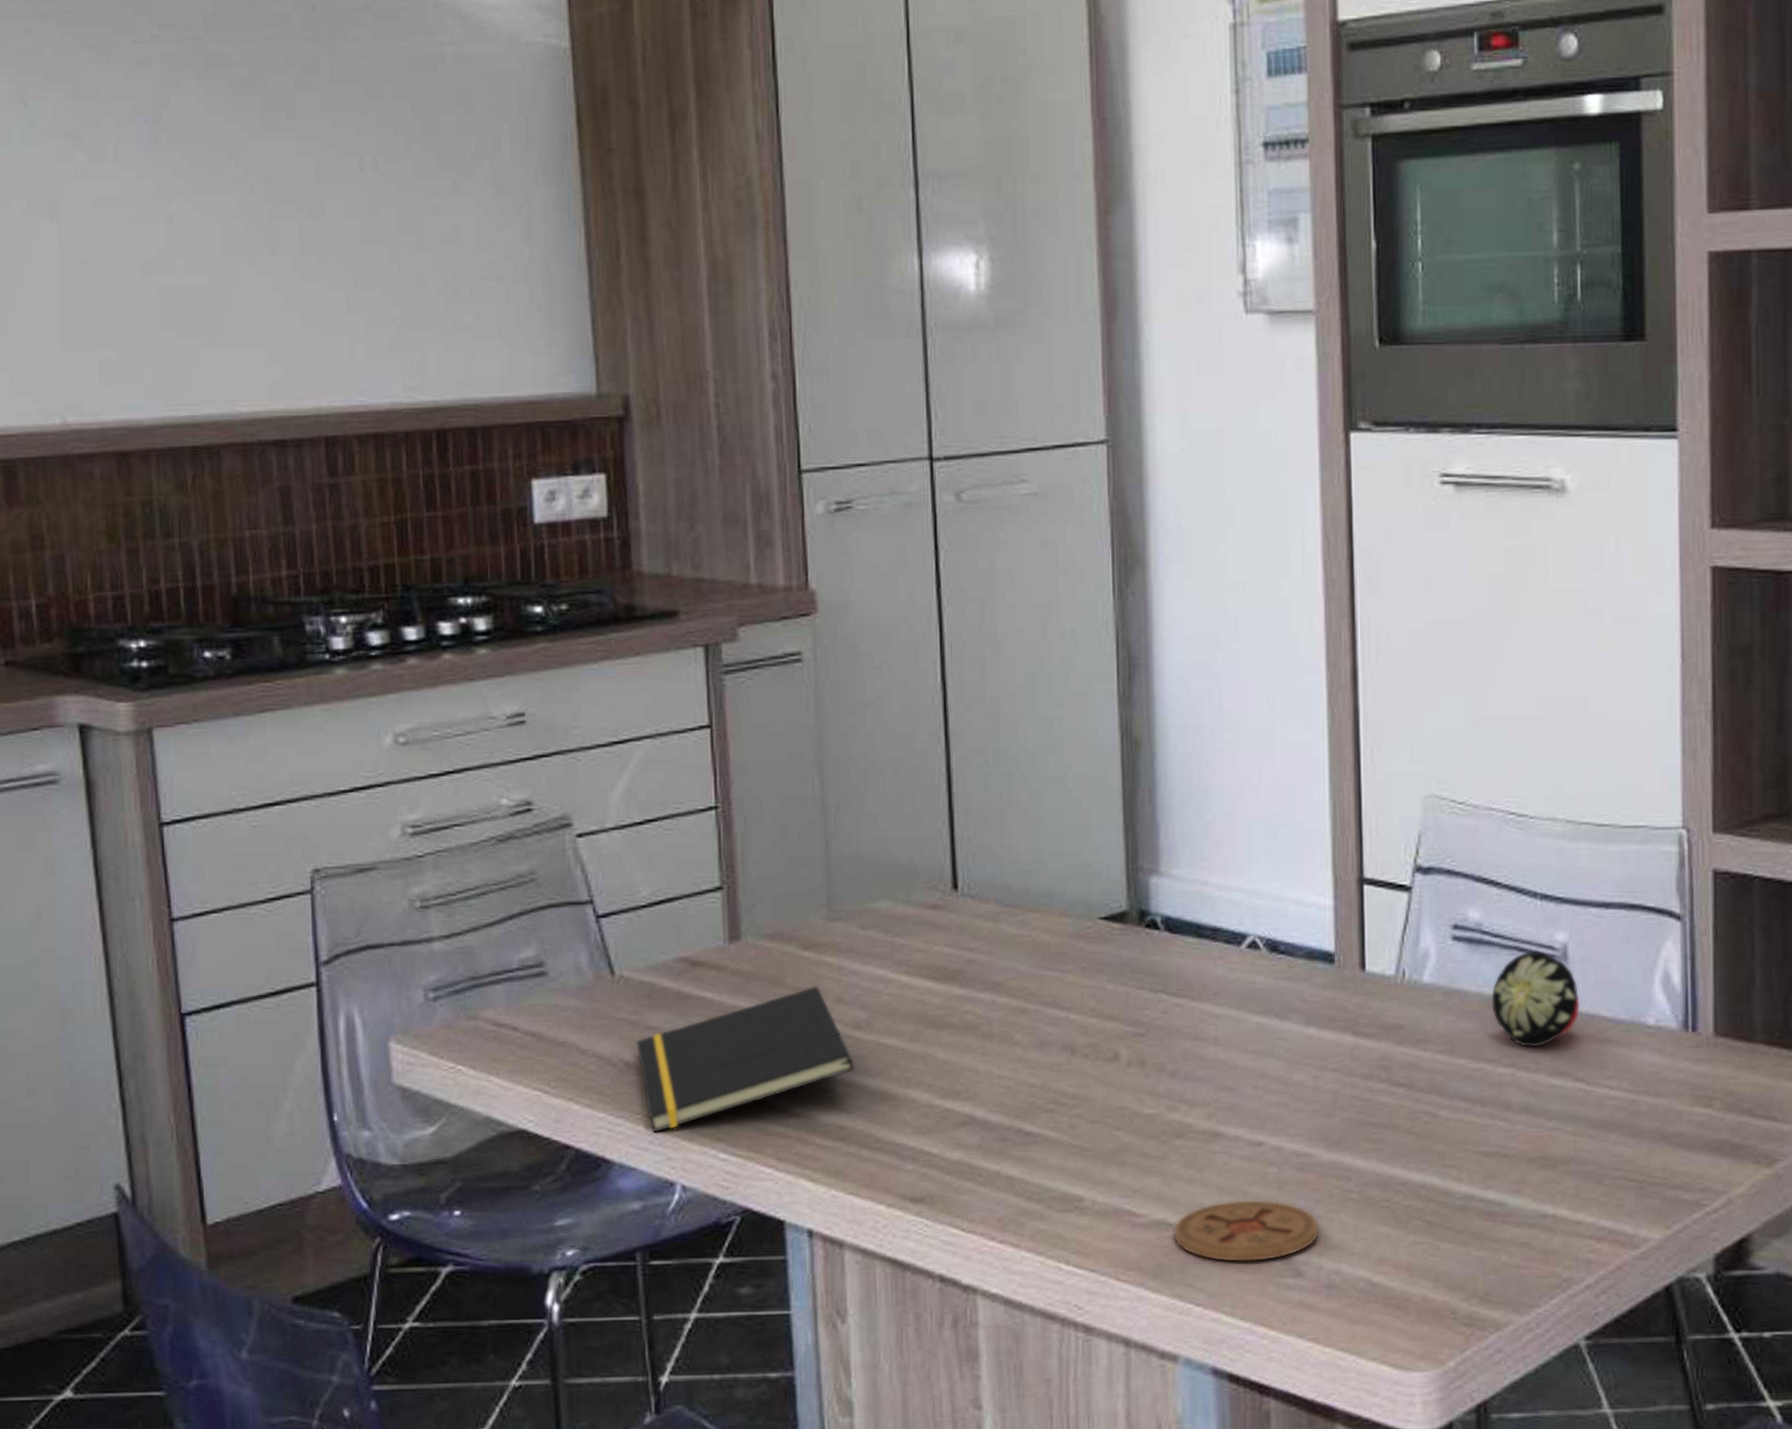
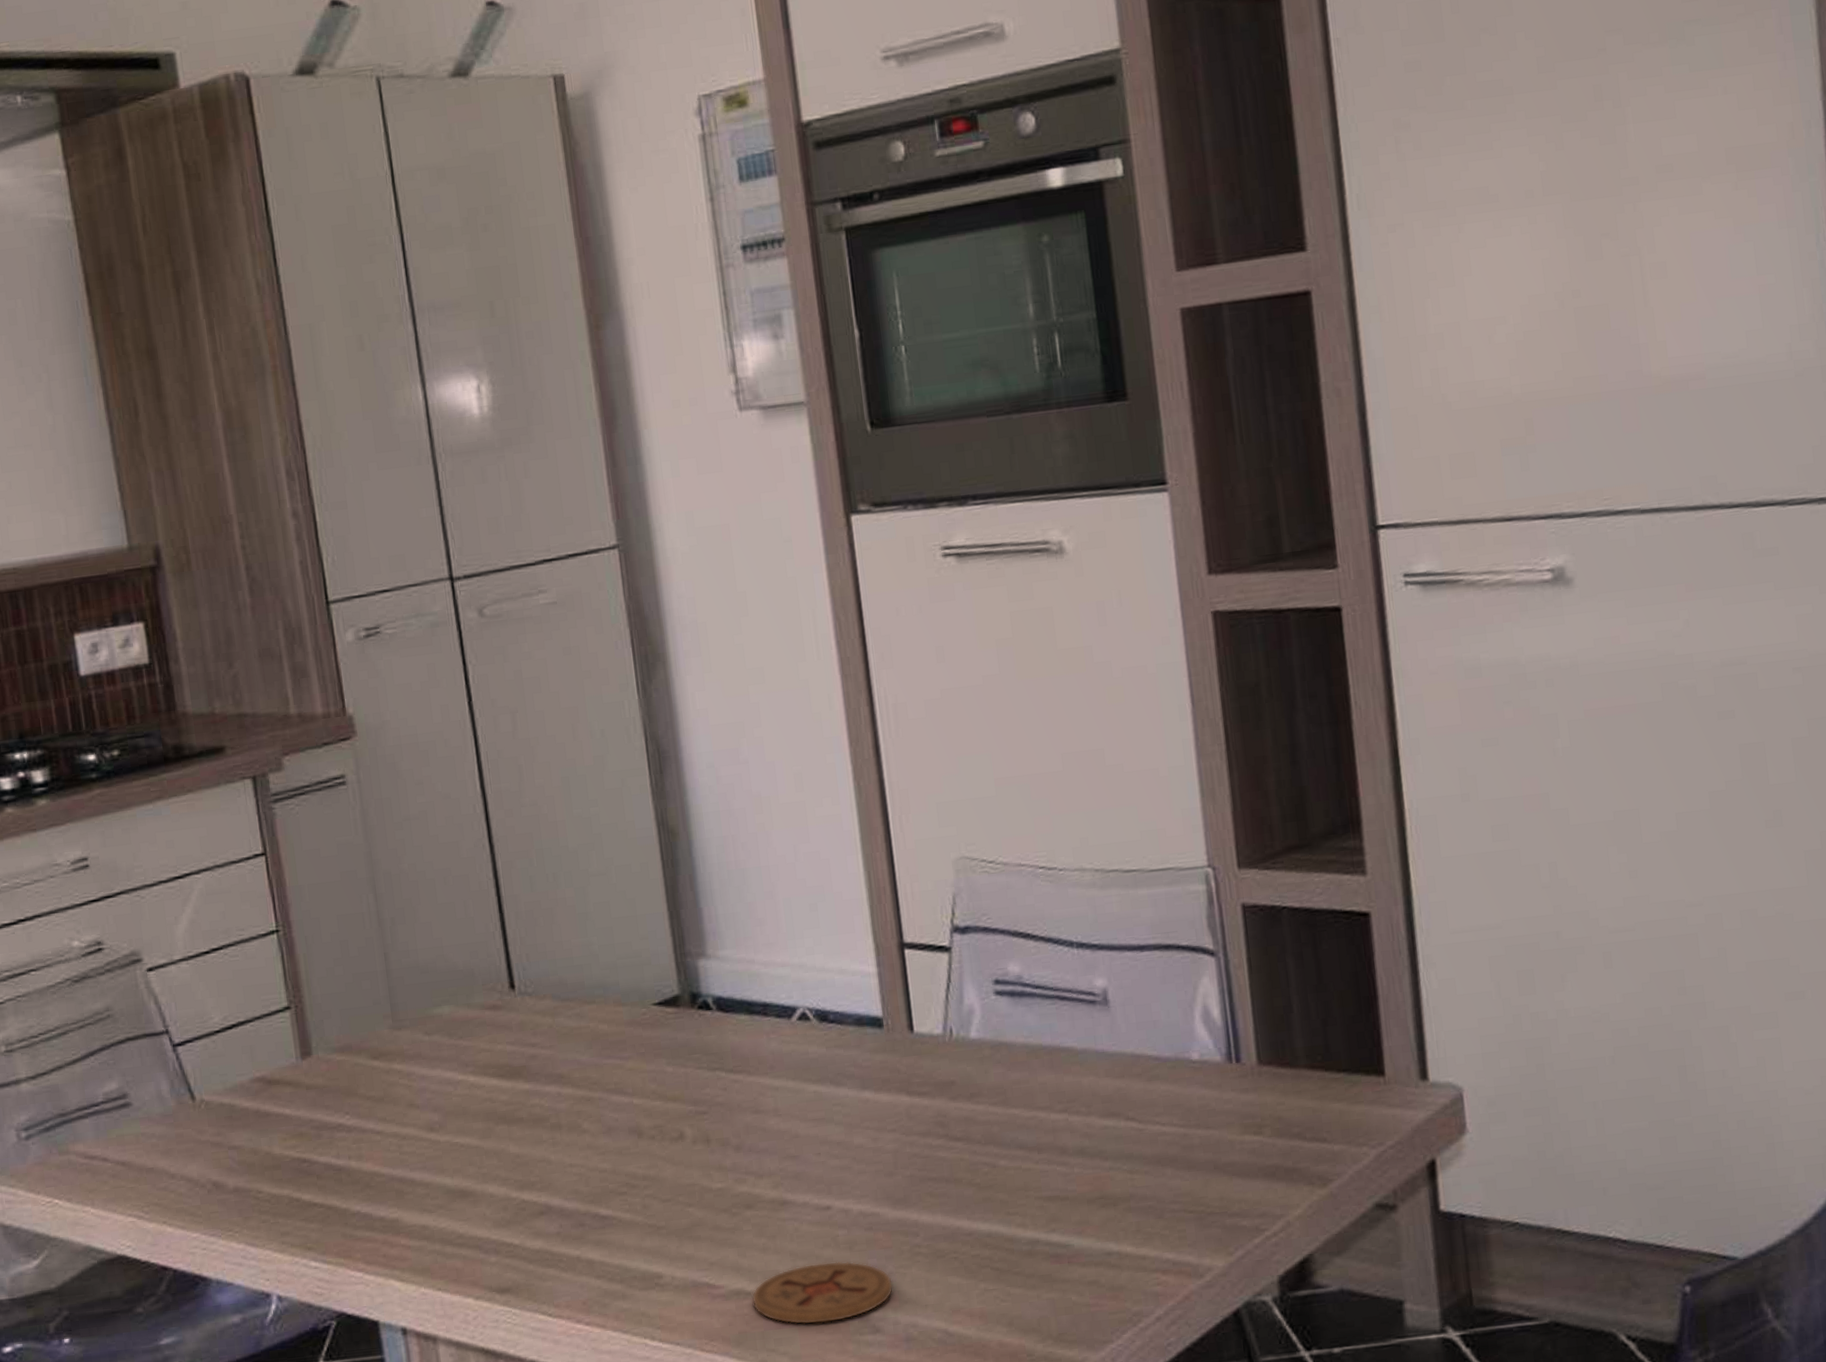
notepad: present [635,985,855,1133] -> none [221,1093,432,1248]
fruit: present [1491,950,1581,1048] -> none [1037,997,1126,1092]

